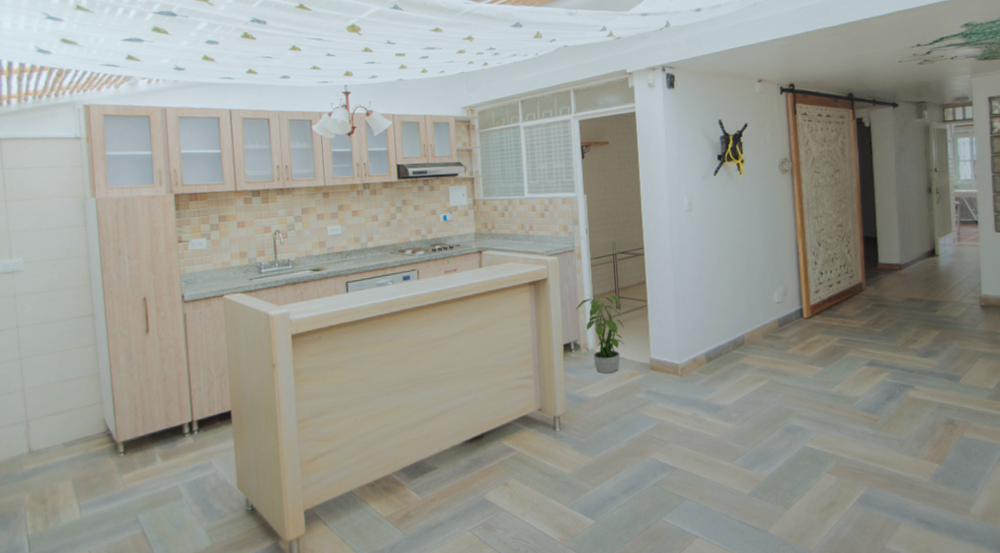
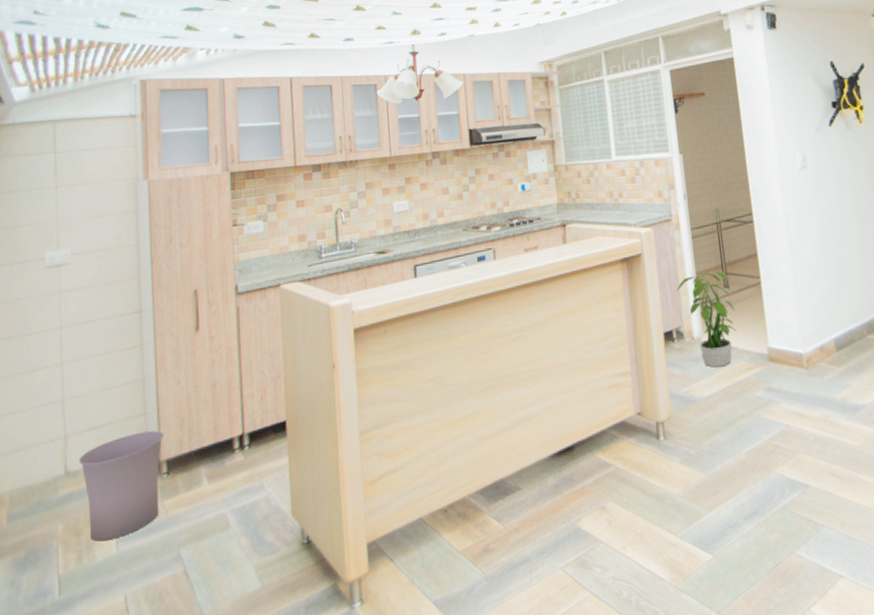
waste bin: none [41,417,119,508] -> present [79,431,163,542]

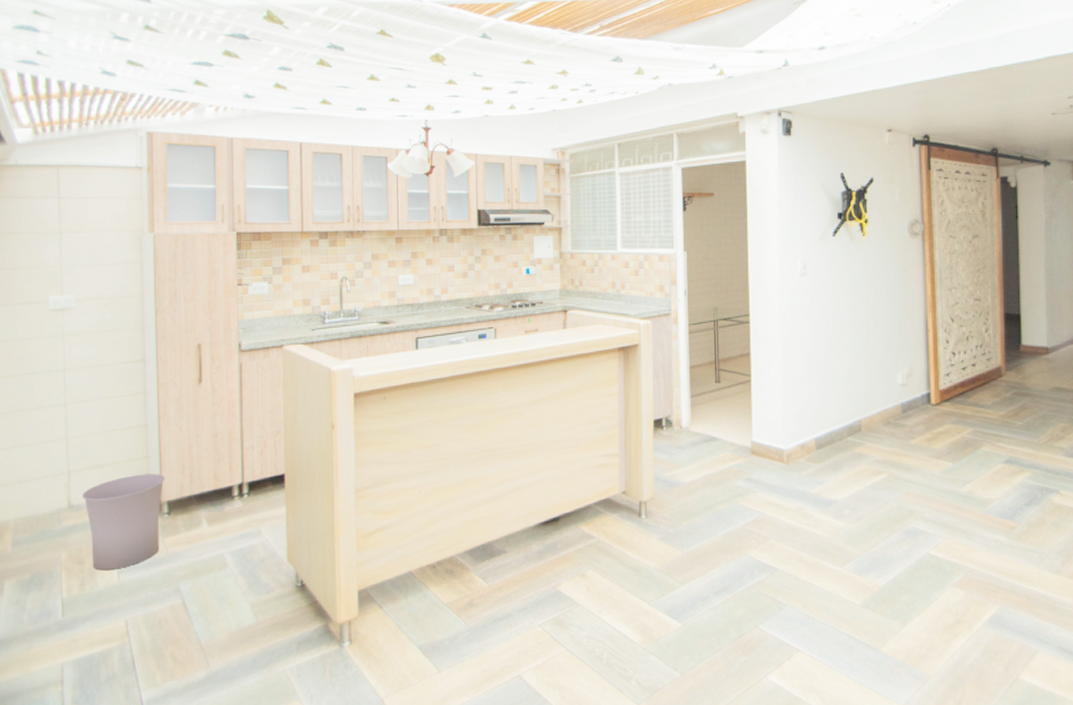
potted plant: present [675,269,738,368] -> none [668,363,724,456]

